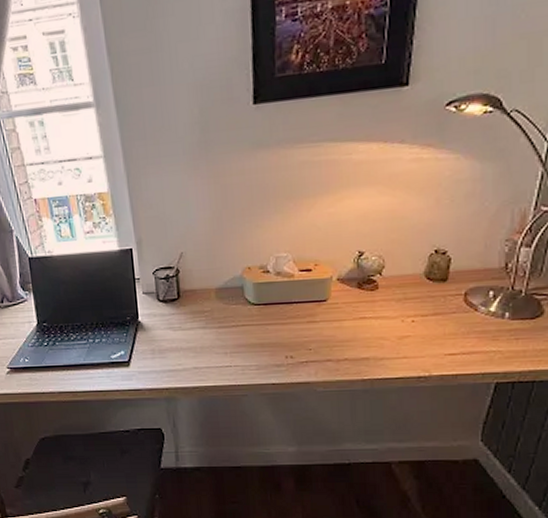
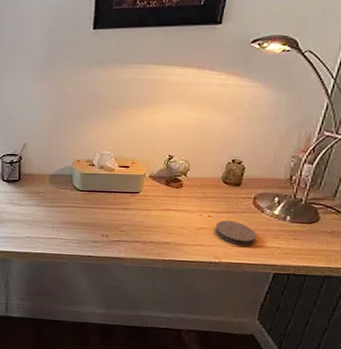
coaster: none [421,324,471,352] -> present [215,220,256,245]

